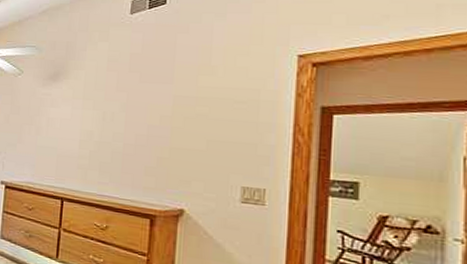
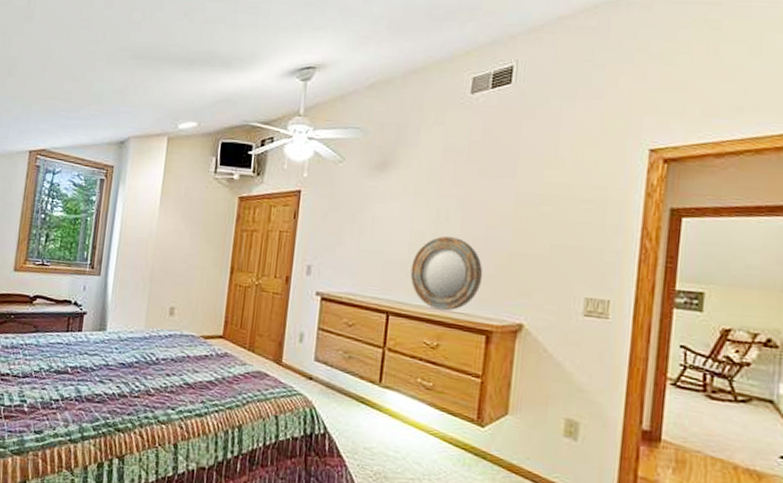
home mirror: none [81,134,146,198] -> present [410,236,483,311]

